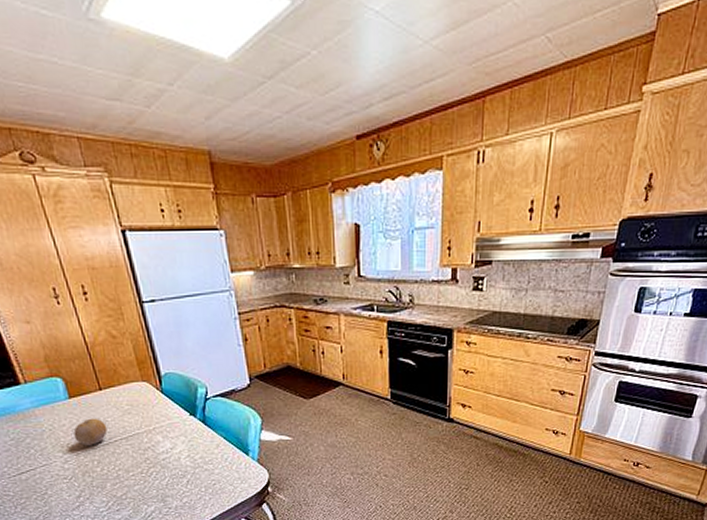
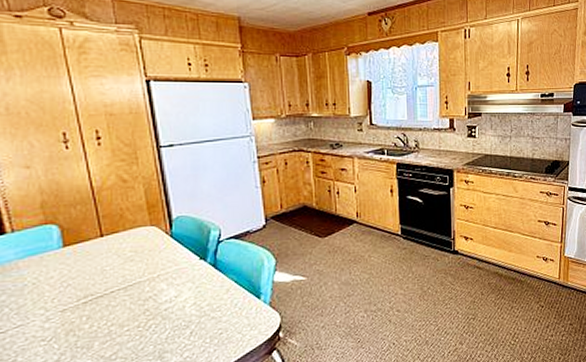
fruit: present [73,418,107,446] -> none [62,267,104,300]

